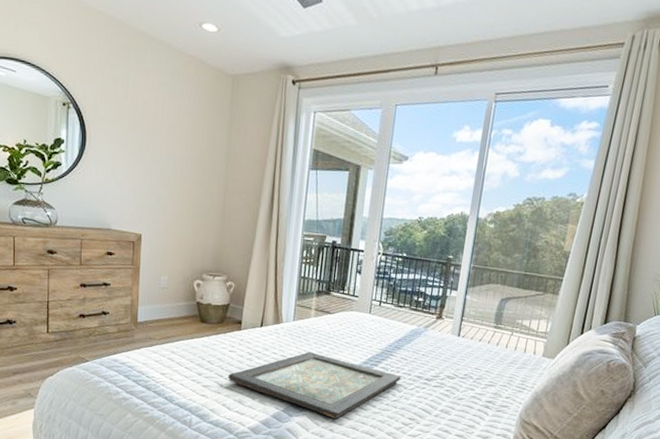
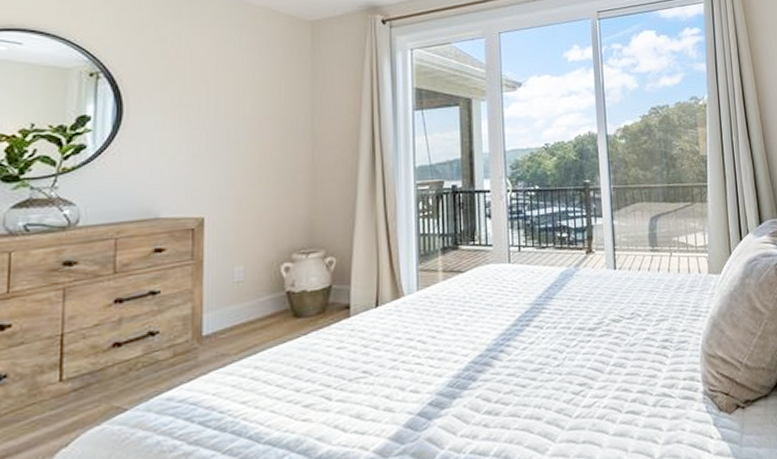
tray: present [228,352,401,419] -> none [338,325,560,409]

